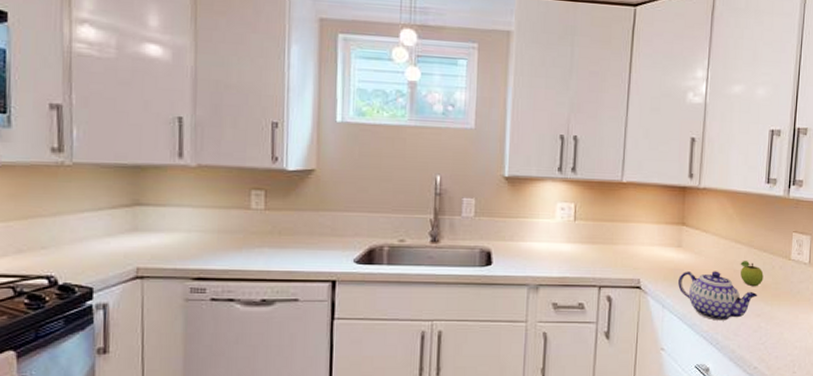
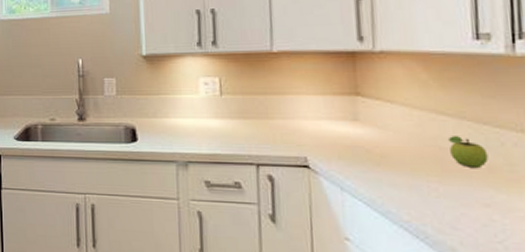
teapot: present [678,271,758,321] -> none [359,148,483,210]

